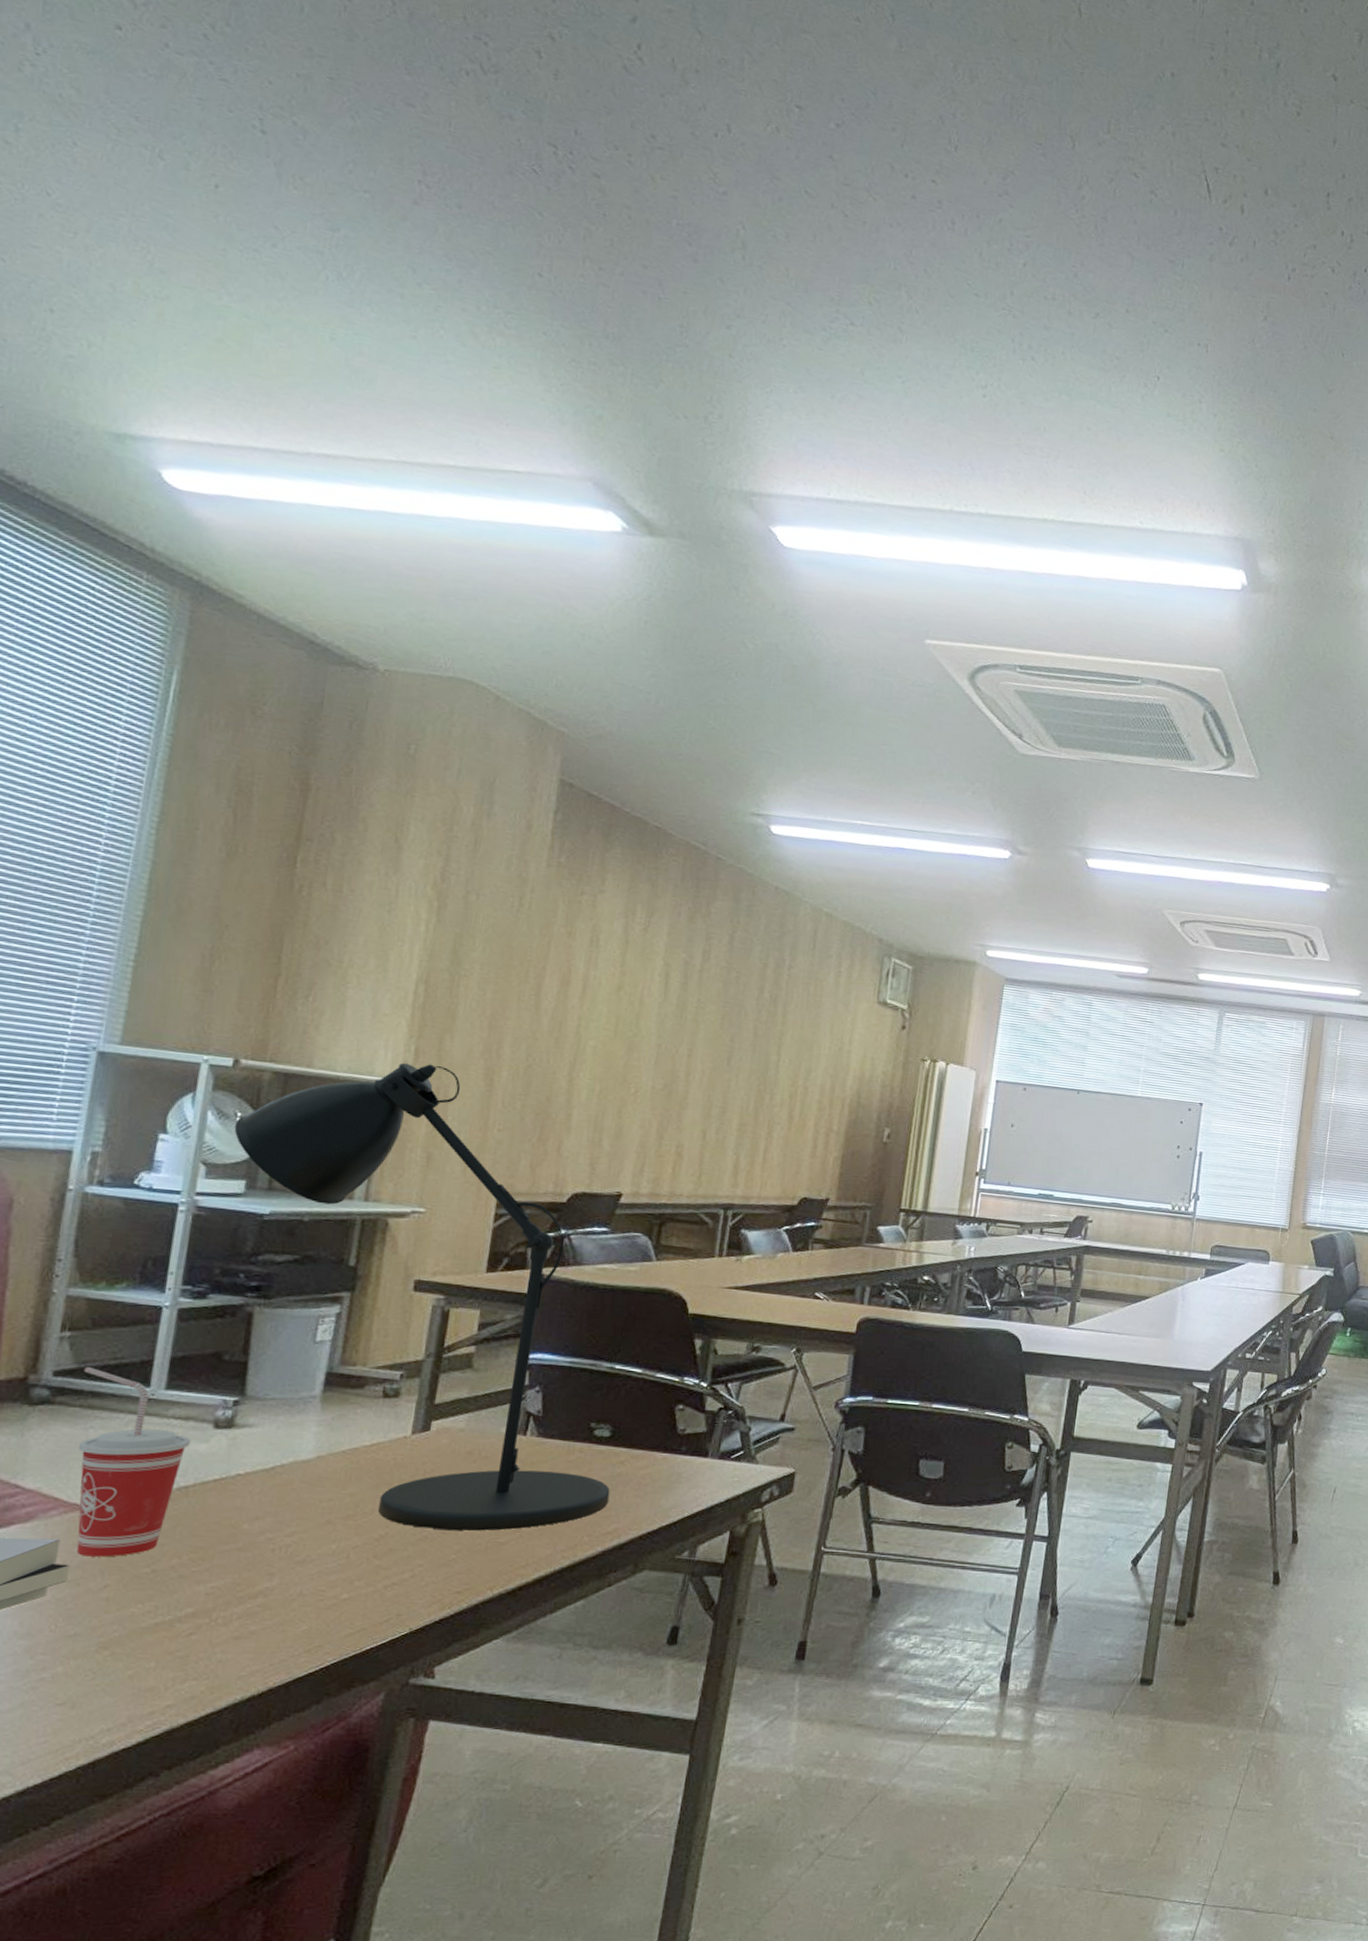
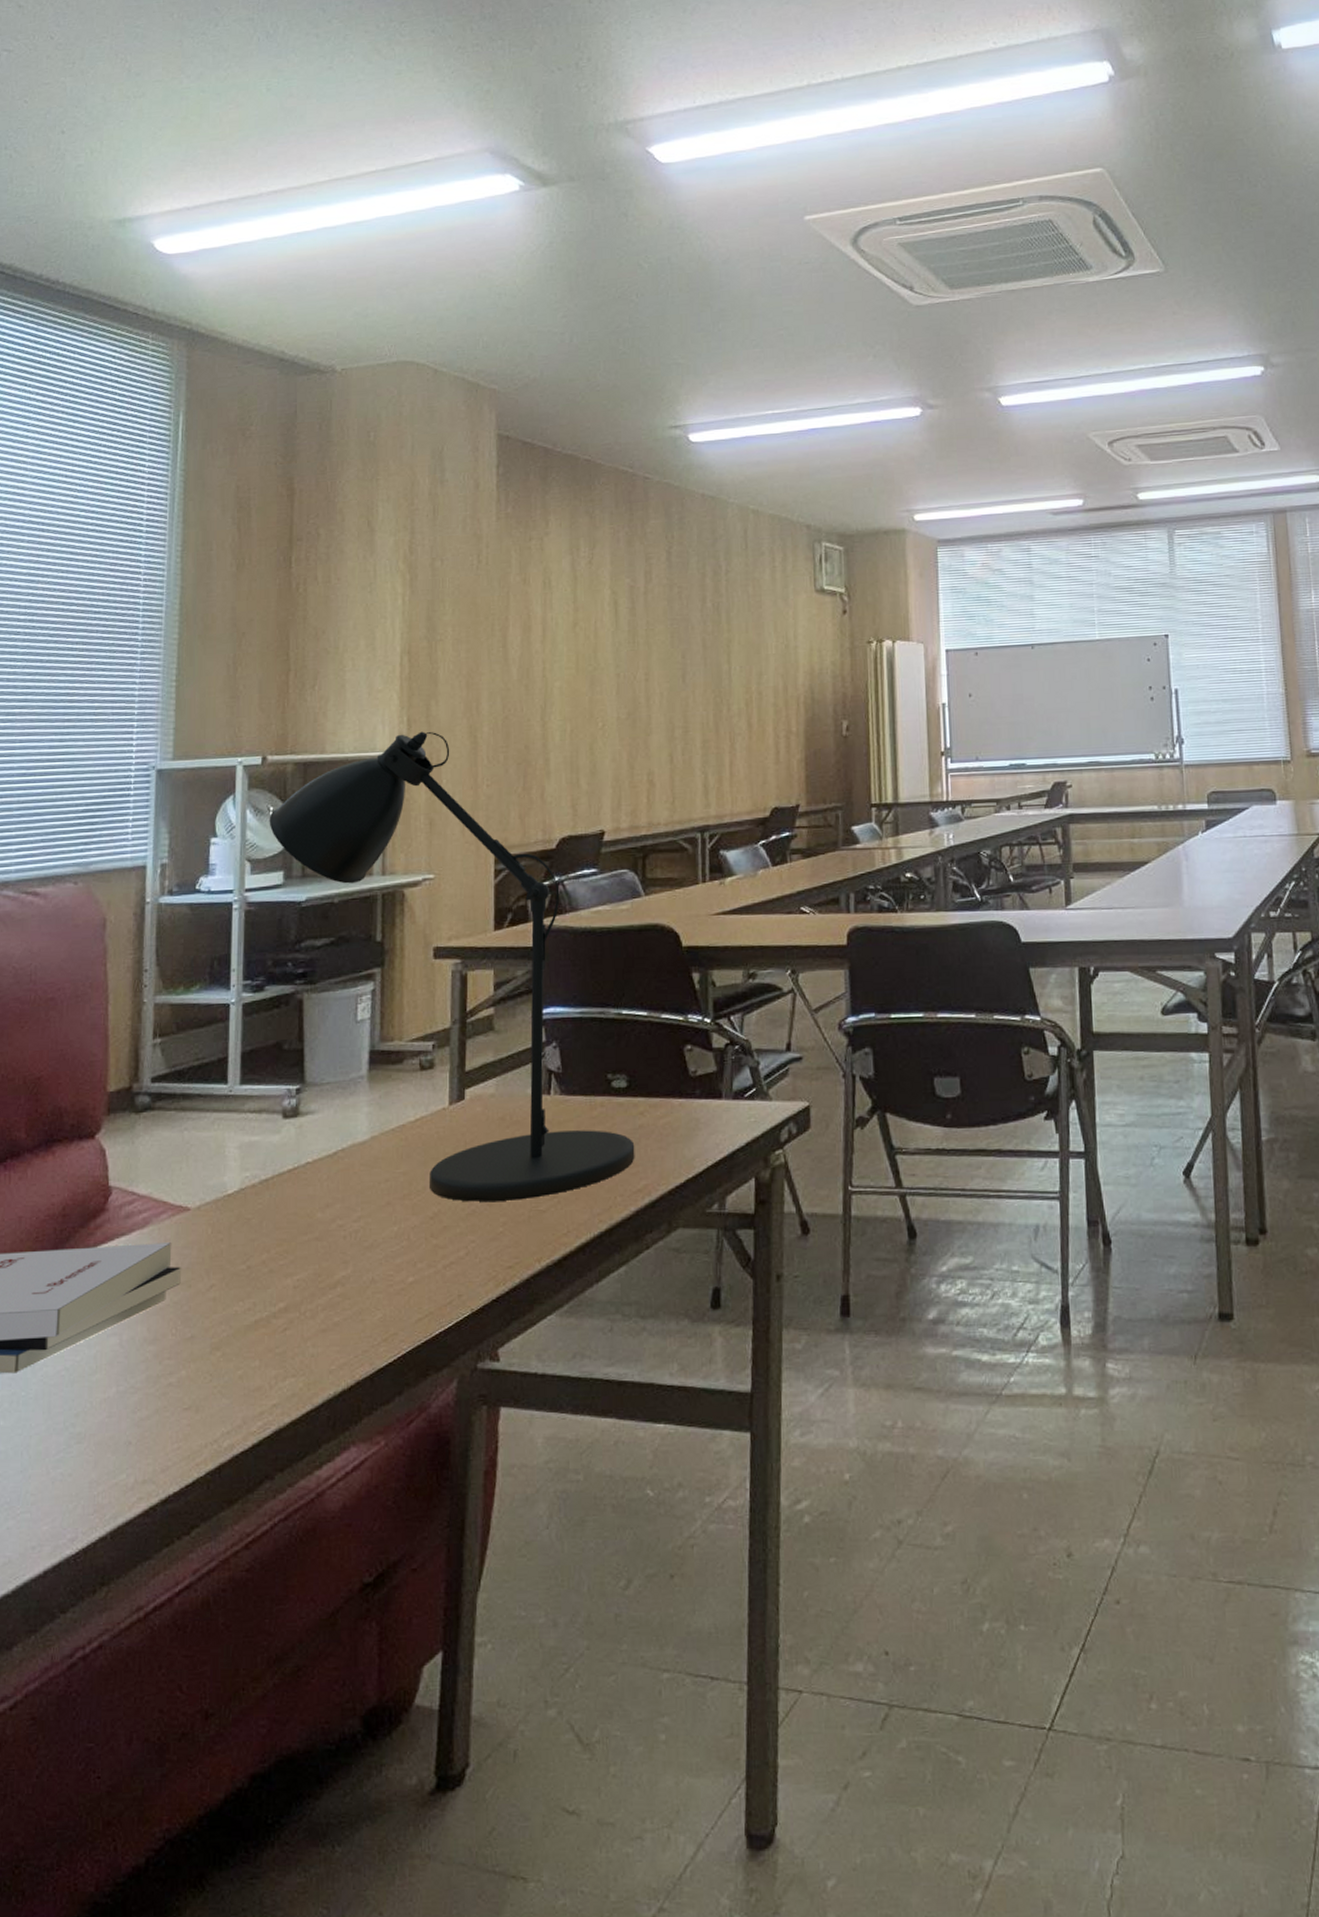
beverage cup: present [76,1366,191,1557] -> none [175,1069,266,1257]

